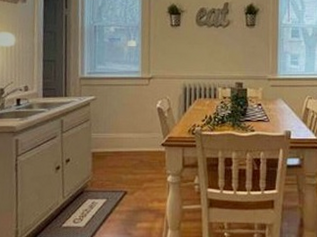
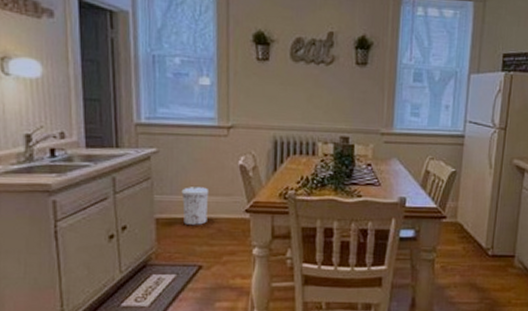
trash can: none [112,125,134,157] -> present [181,185,210,225]

